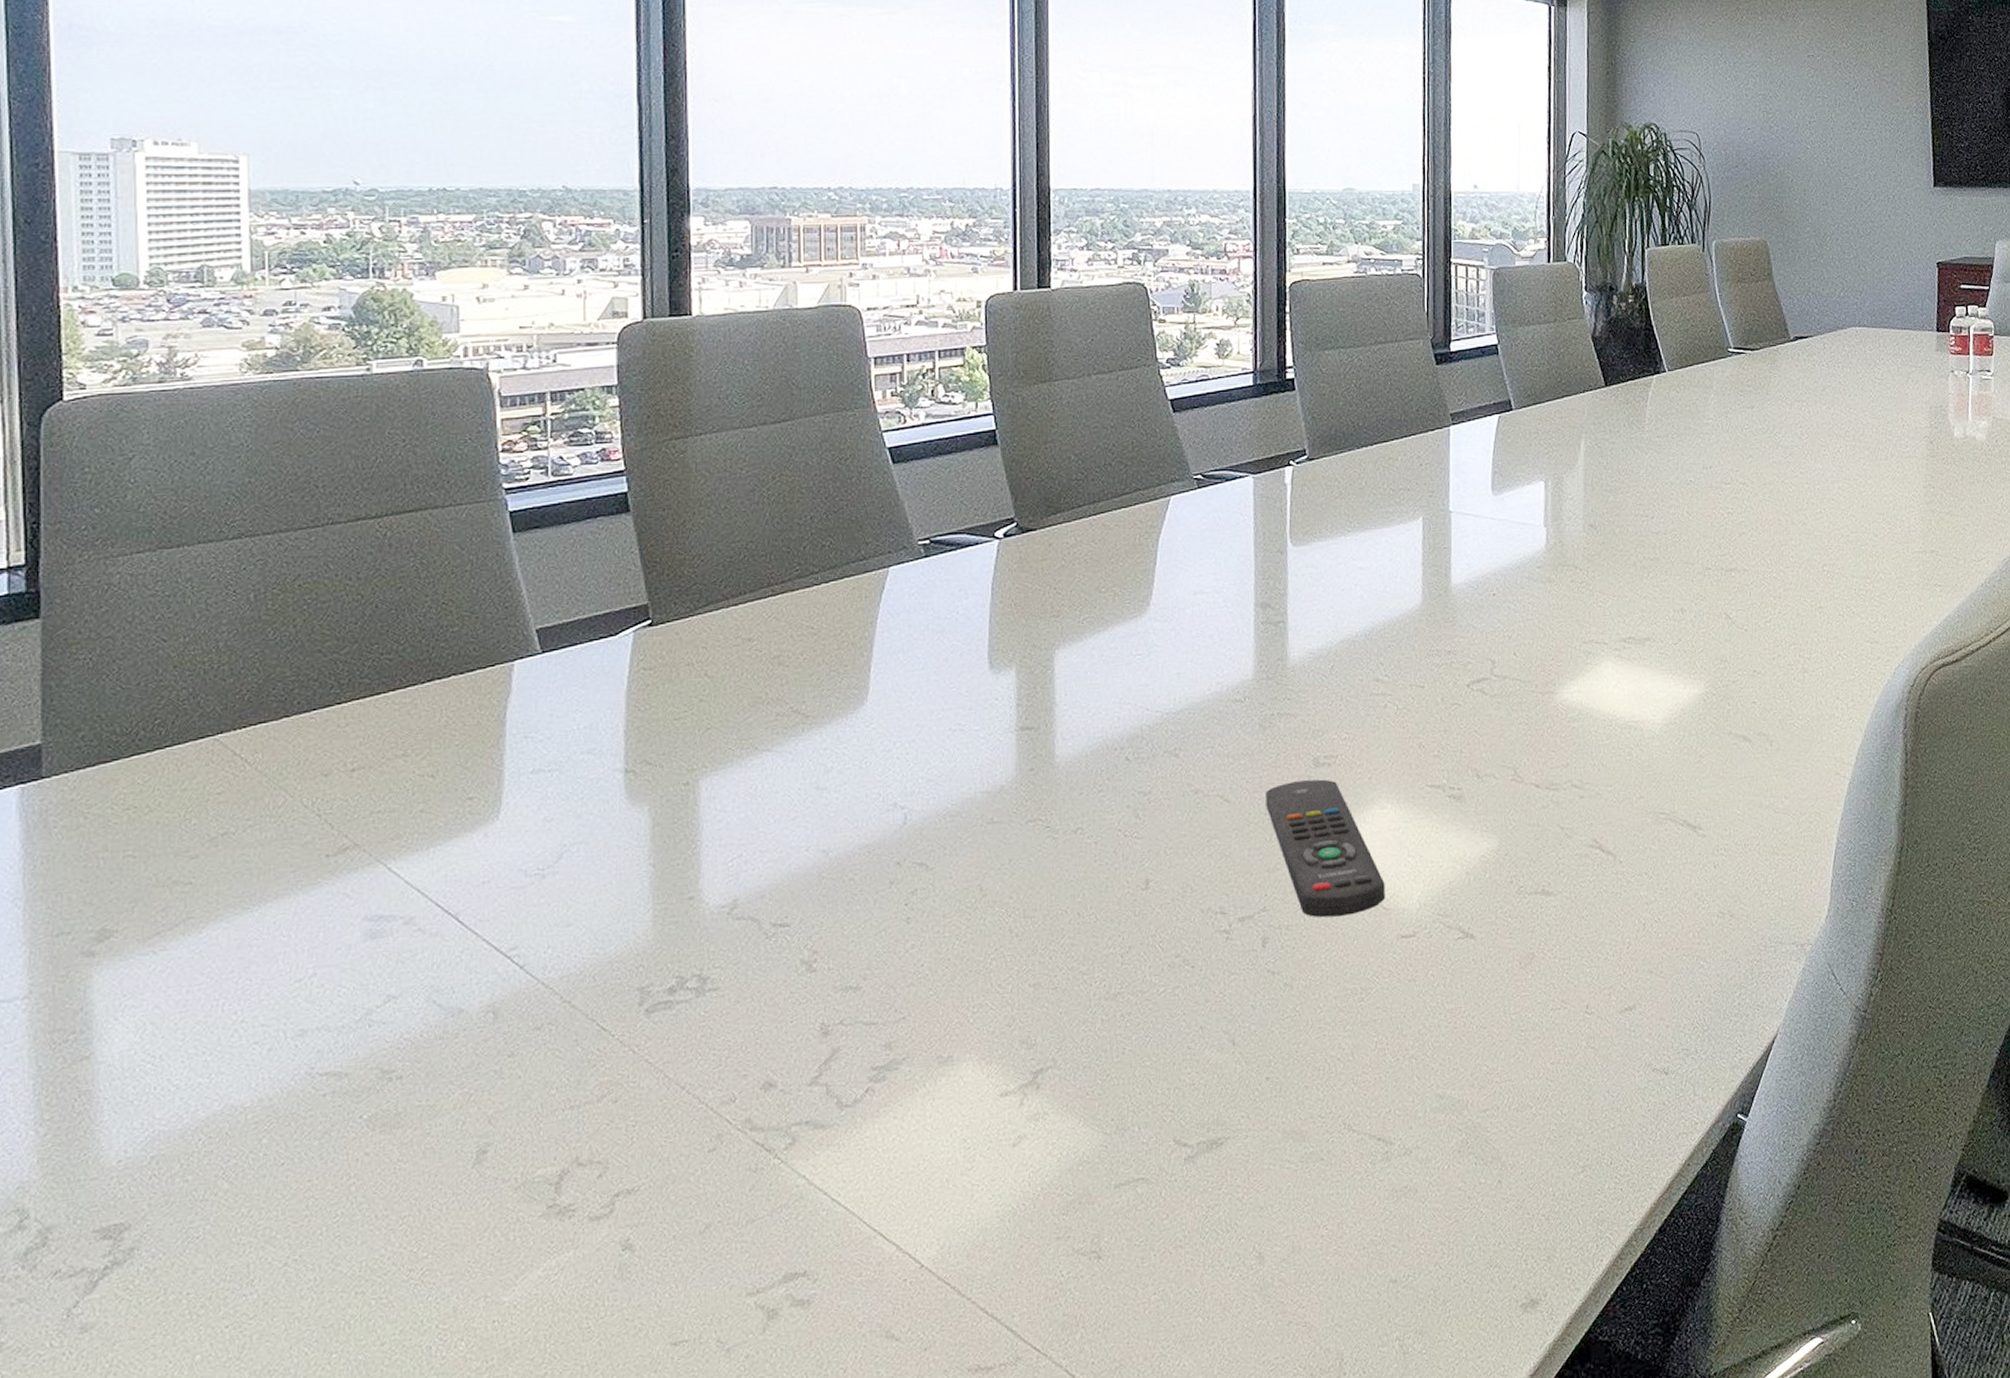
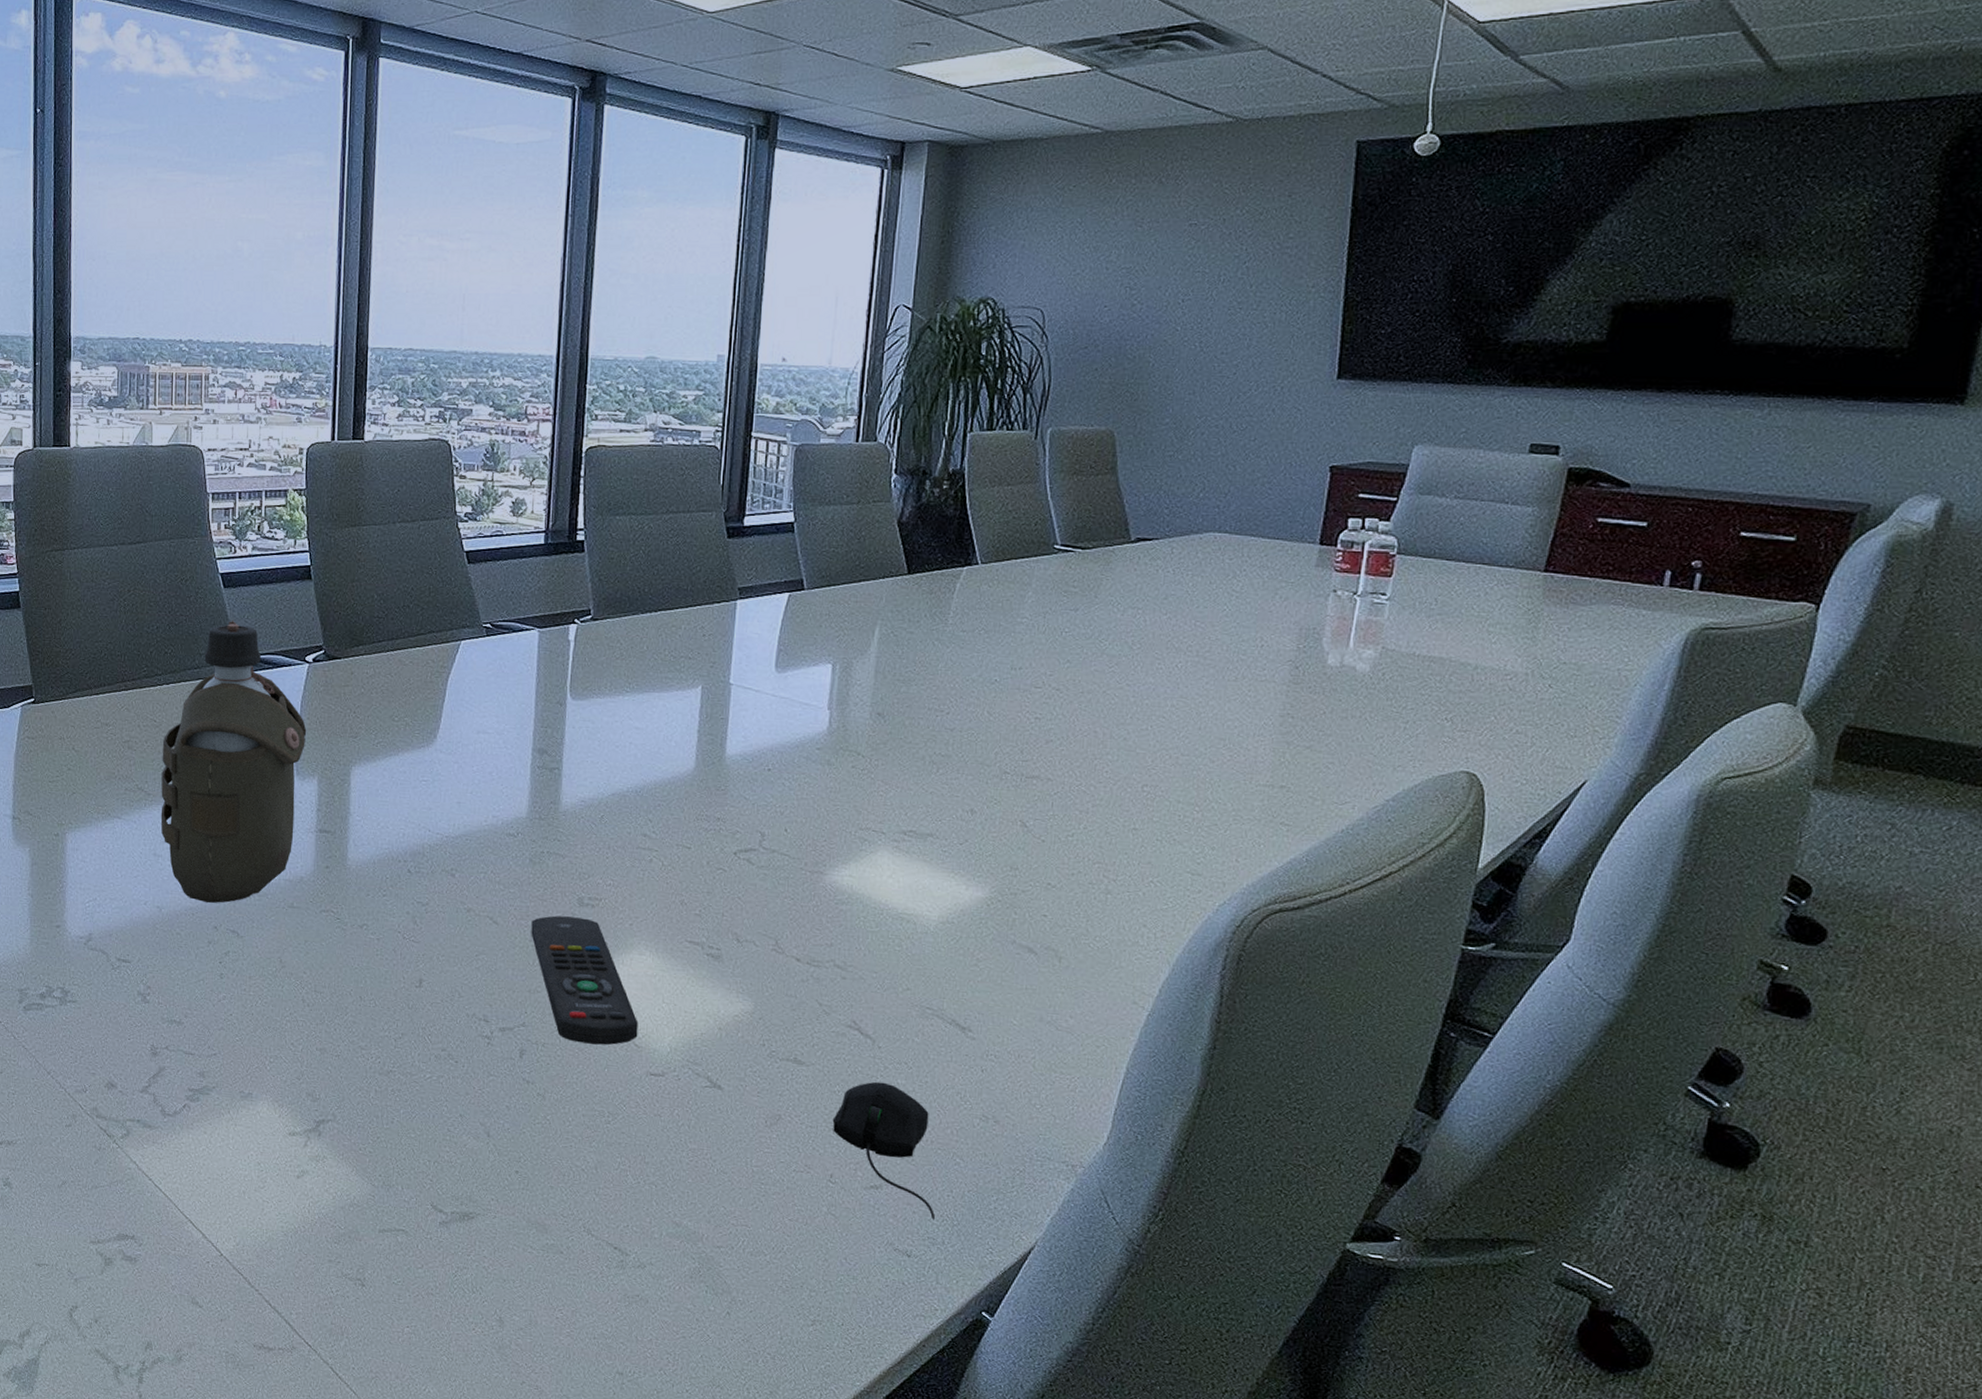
water bottle: none [822,499,1000,835] -> present [160,620,307,903]
computer mouse: none [1583,897,1687,1030] -> present [832,1081,936,1220]

